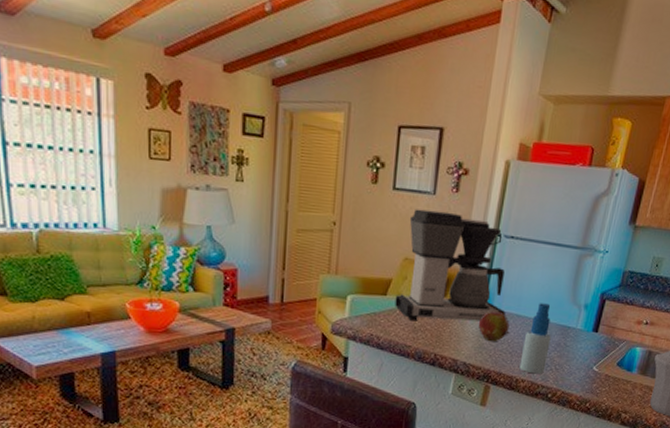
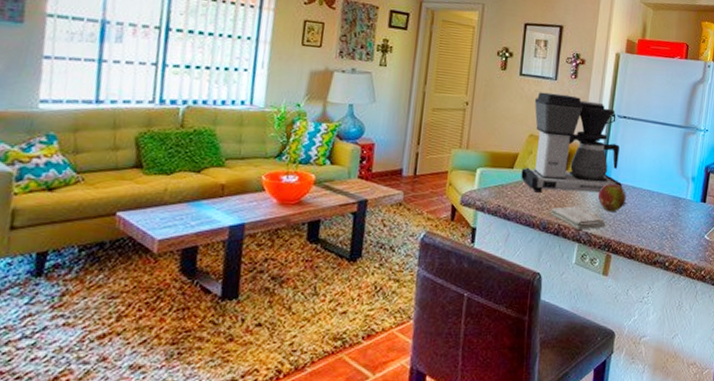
washcloth: none [426,335,486,360] -> present [550,206,606,230]
spray bottle: present [519,303,551,374] -> none [637,176,664,243]

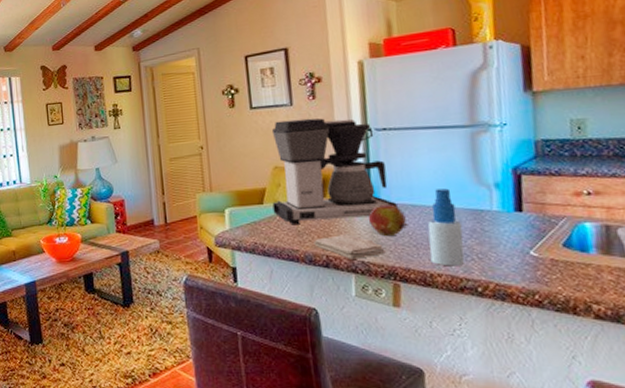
spray bottle: none [637,176,664,243] -> present [428,188,465,267]

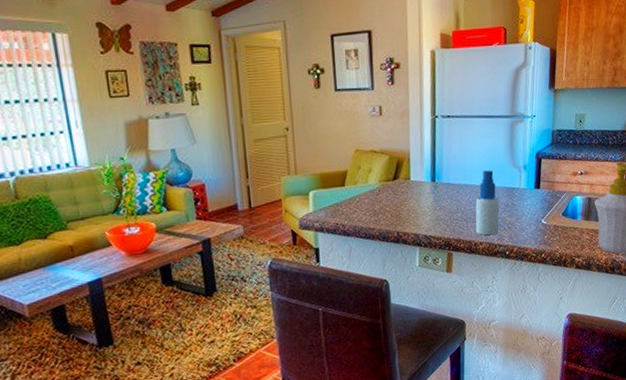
coffee maker: present [271,118,397,225] -> none [353,103,454,206]
washcloth: present [314,234,386,259] -> none [387,212,443,234]
fruit: present [369,204,409,237] -> none [432,184,462,213]

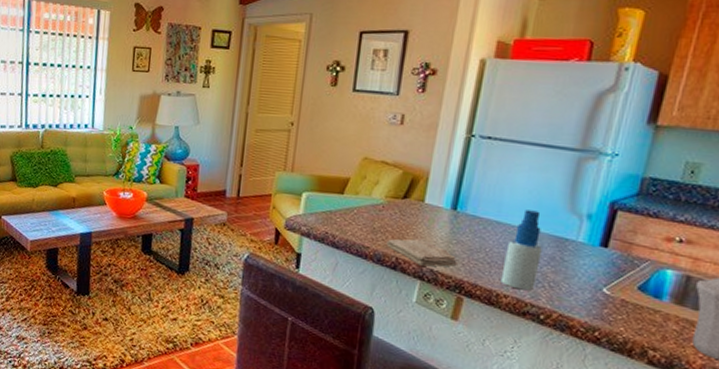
washcloth: none [387,212,443,234] -> present [386,239,458,267]

